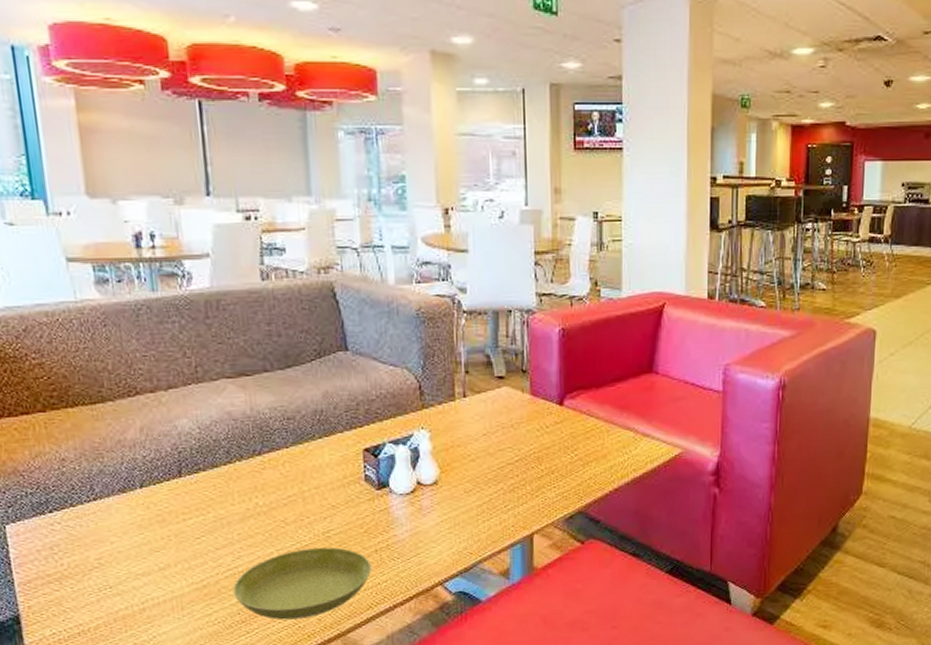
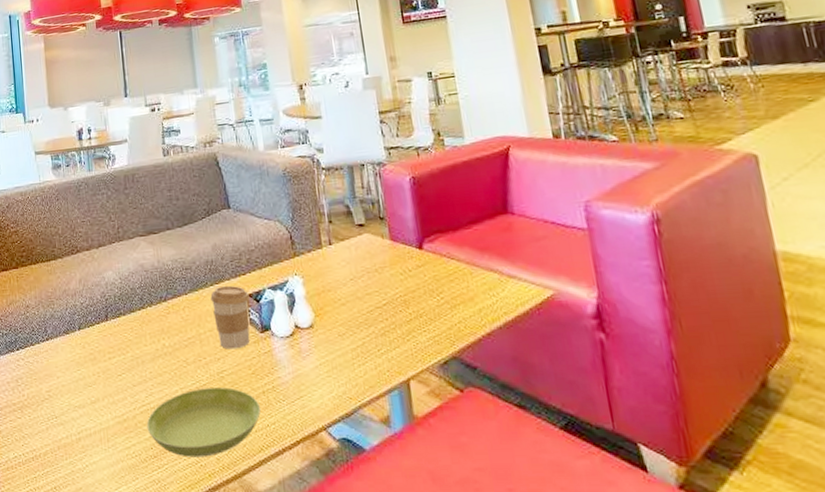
coffee cup: none [318,438,366,508] -> present [210,285,250,350]

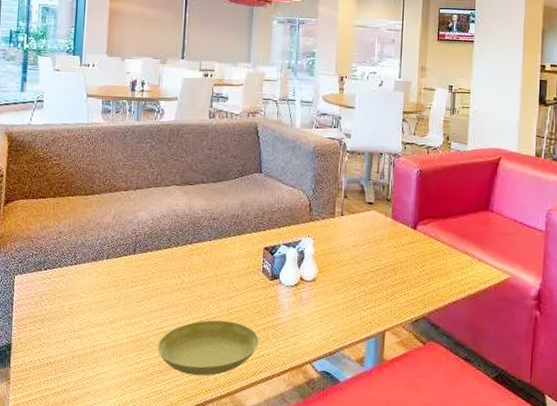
coffee cup: present [210,285,250,350] -> none [231,237,266,291]

